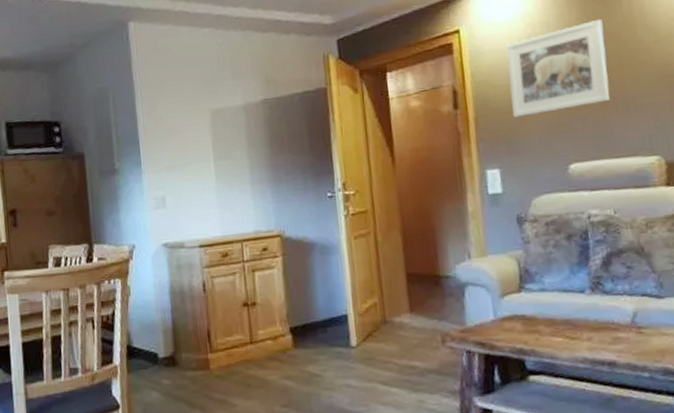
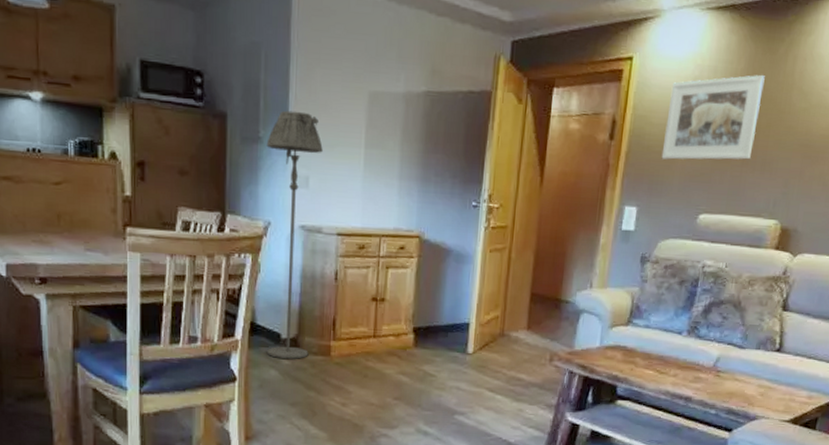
floor lamp: none [122,139,188,379] -> present [266,110,323,359]

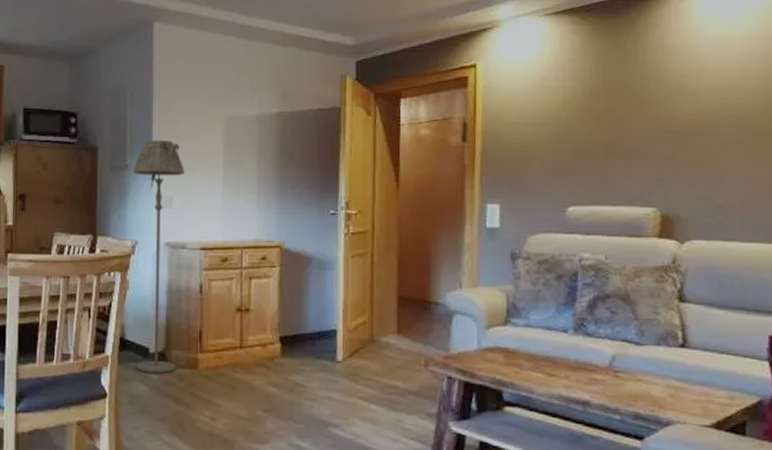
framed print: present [661,75,765,160] -> none [518,69,616,156]

